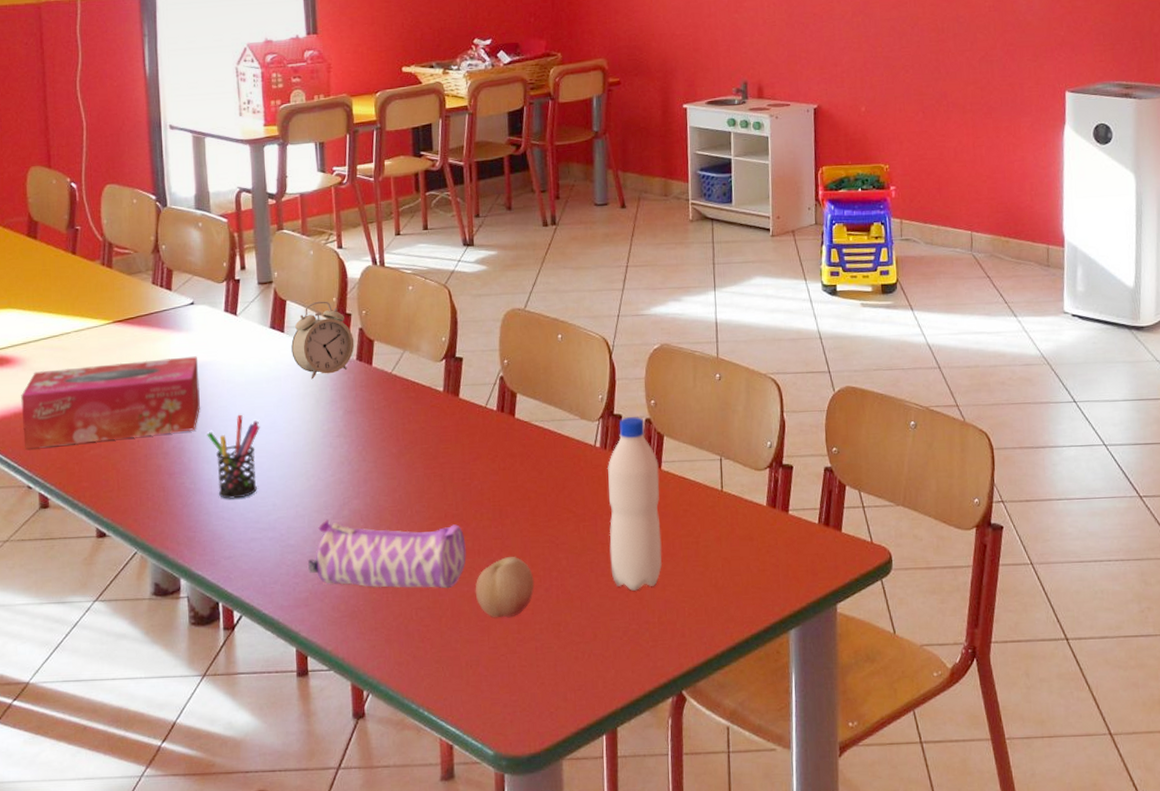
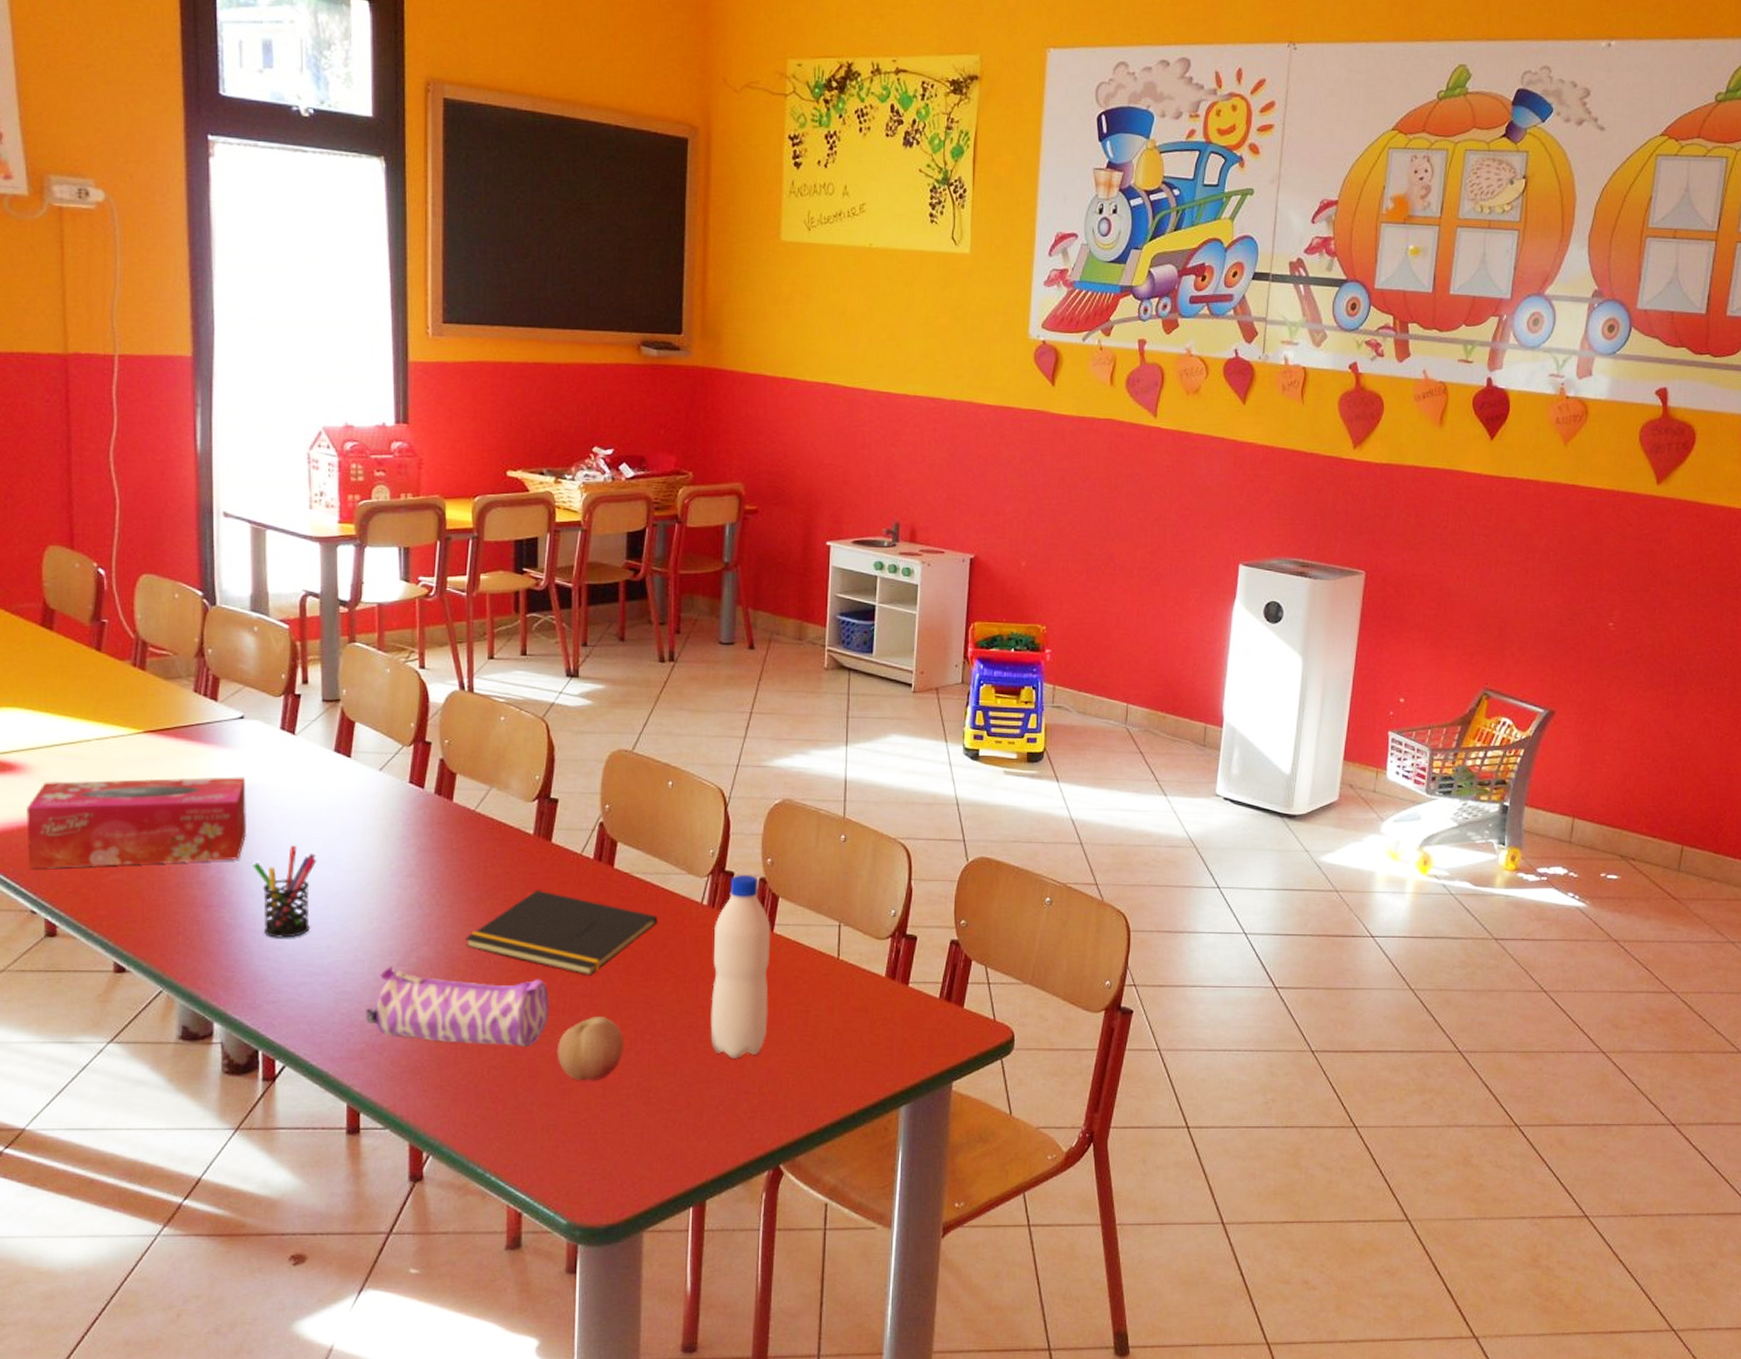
alarm clock: present [291,301,355,380] -> none [359,725,433,812]
notepad: none [389,442,557,519] -> present [464,890,658,976]

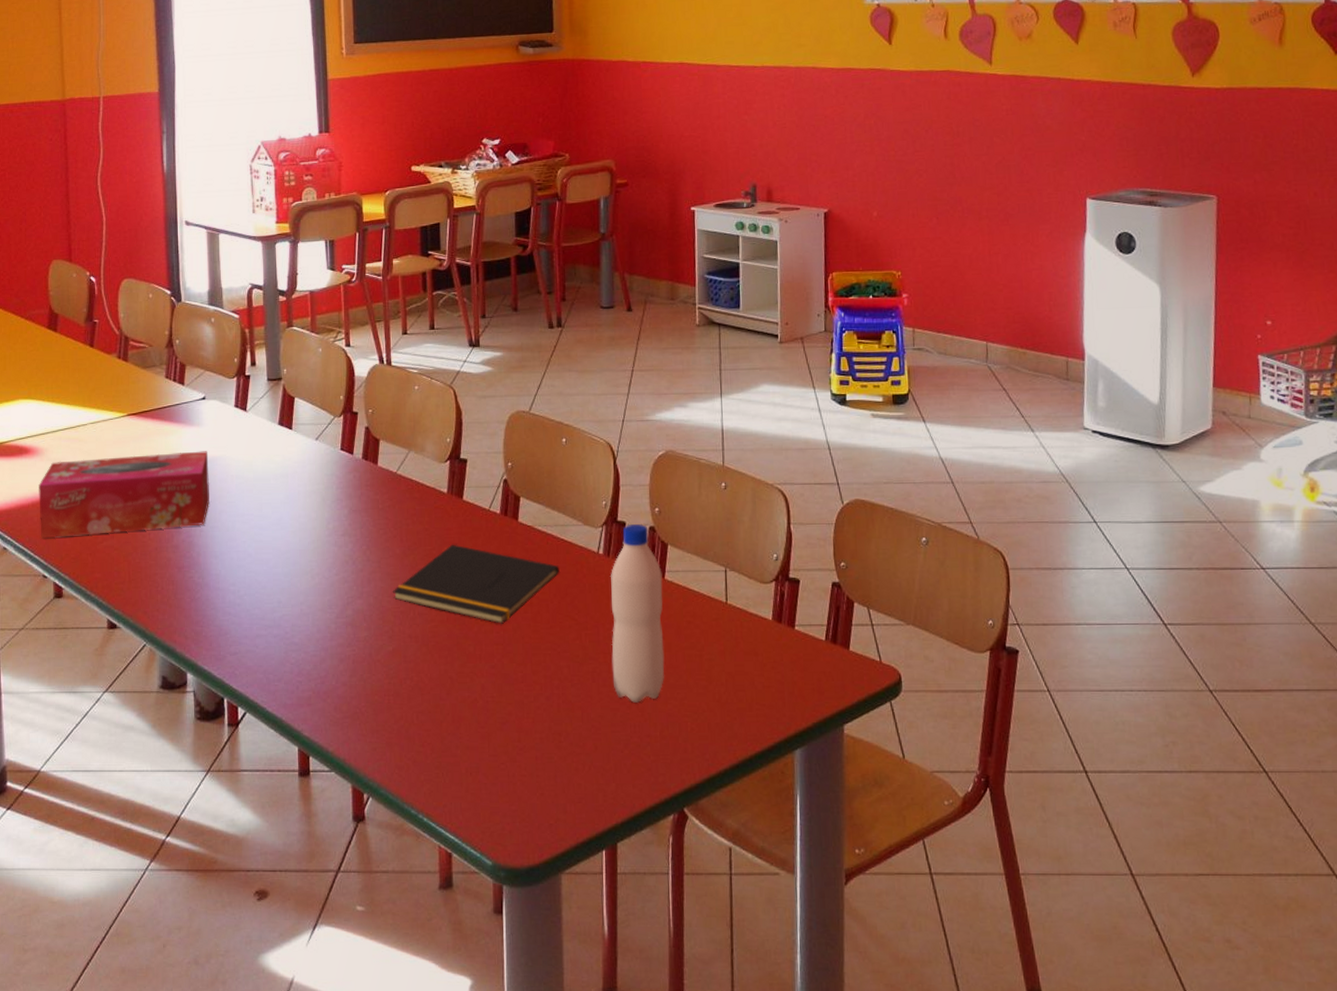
pen holder: present [253,845,317,938] -> none [215,510,267,595]
pencil case: present [365,965,549,1047] -> none [311,617,468,693]
fruit: present [556,1017,624,1081] -> none [476,663,536,725]

